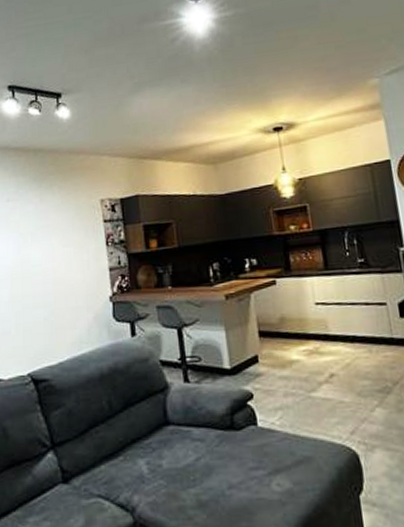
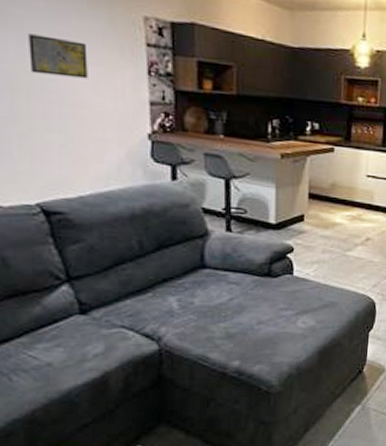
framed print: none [23,230,63,263] -> present [28,33,88,79]

